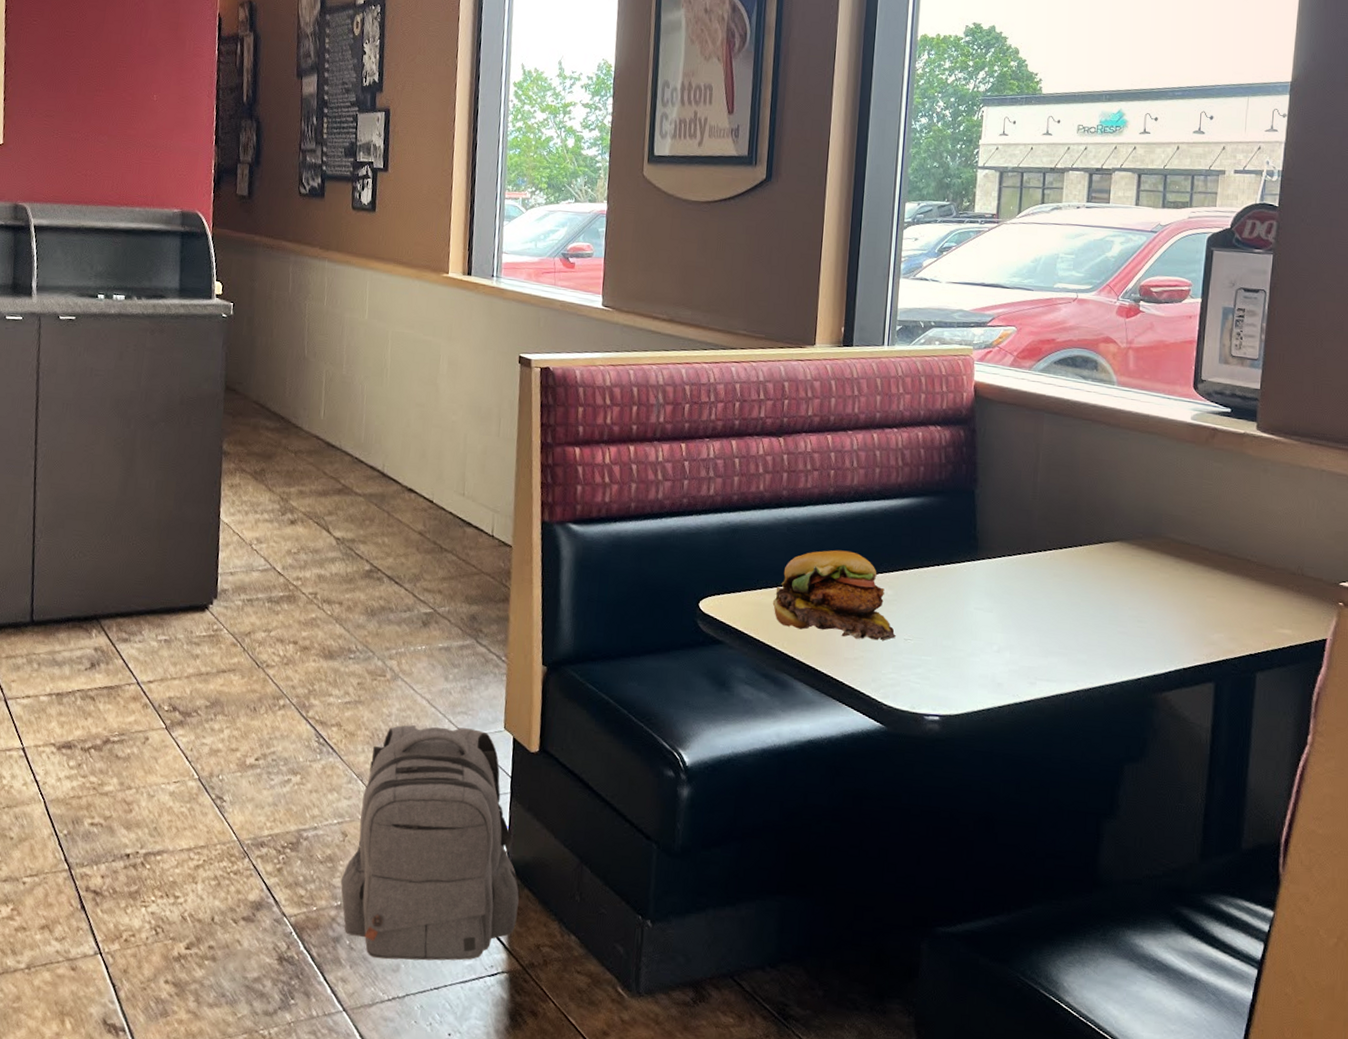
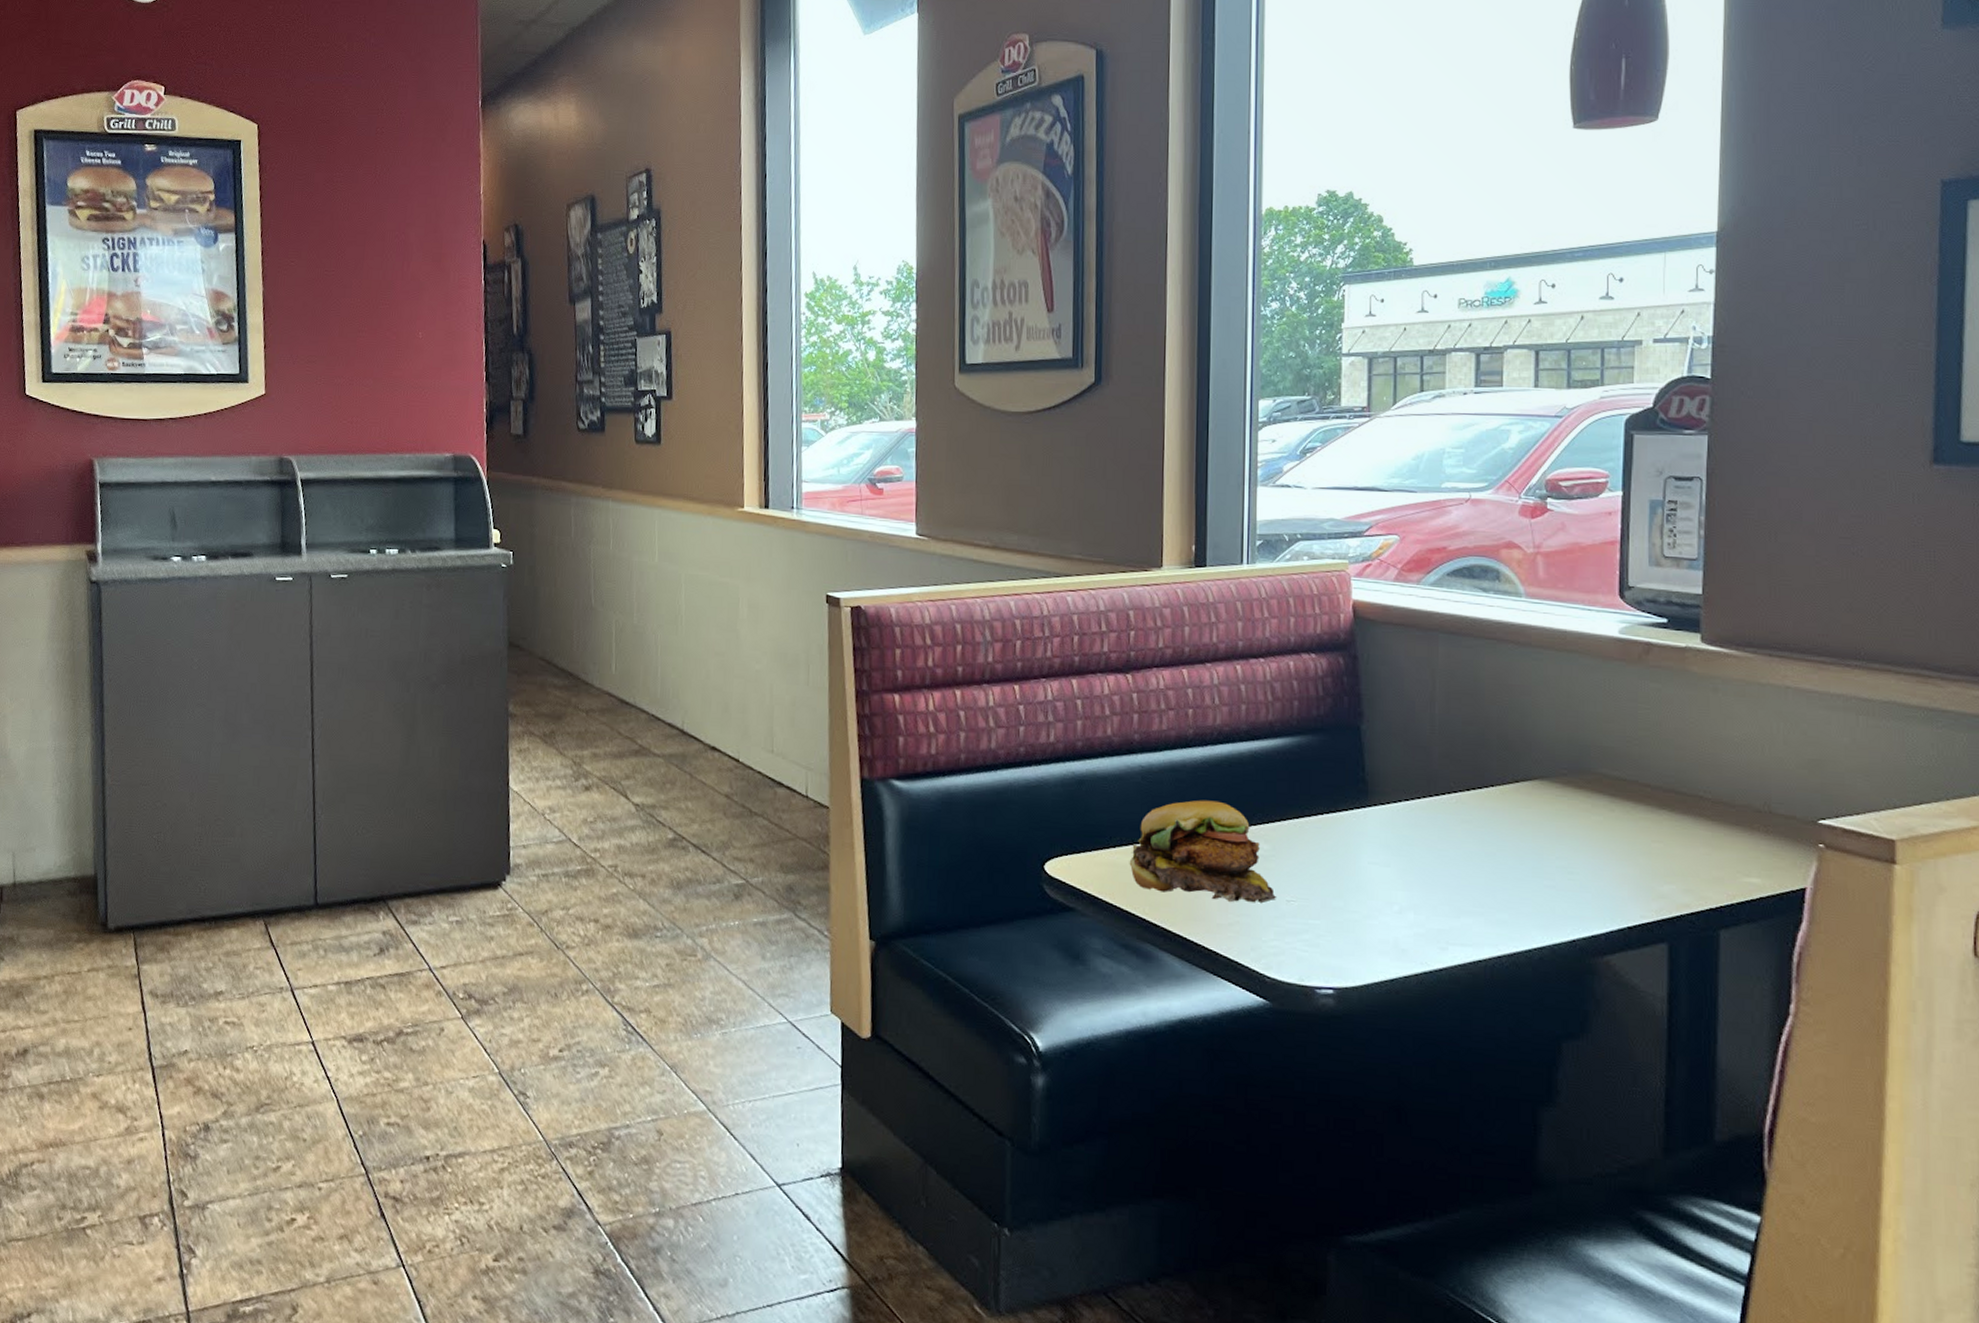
backpack: present [340,725,520,961] -> none [657,1009,858,1275]

